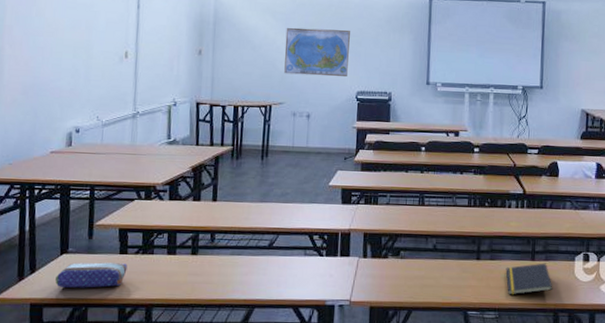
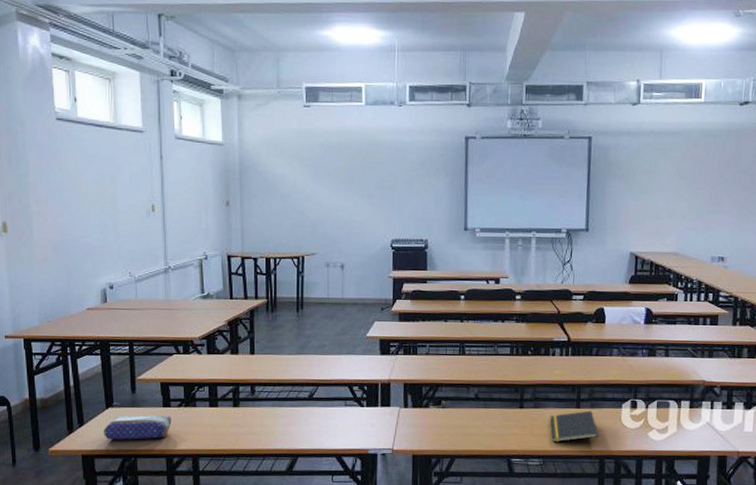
world map: present [284,27,350,77] -> none [314,174,382,225]

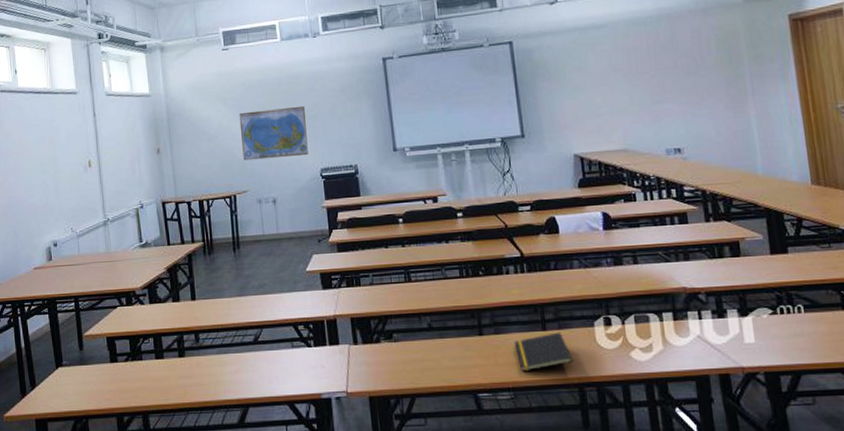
pencil case: present [104,415,171,440] -> none [55,372,120,401]
world map: none [314,174,382,225] -> present [239,105,308,161]

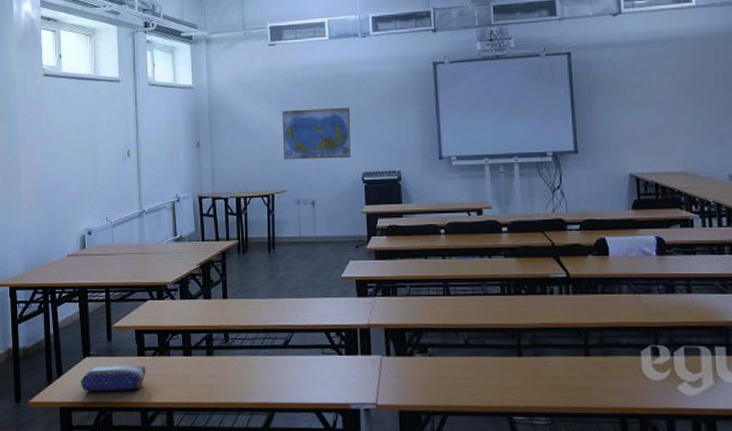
pencil case: none [55,372,120,401] -> present [81,365,146,392]
notepad: present [514,332,573,372] -> none [554,358,616,398]

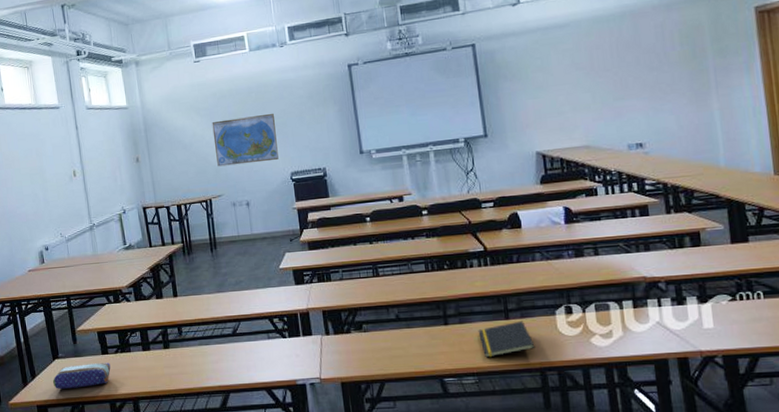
notepad: none [554,358,616,398] -> present [478,320,535,358]

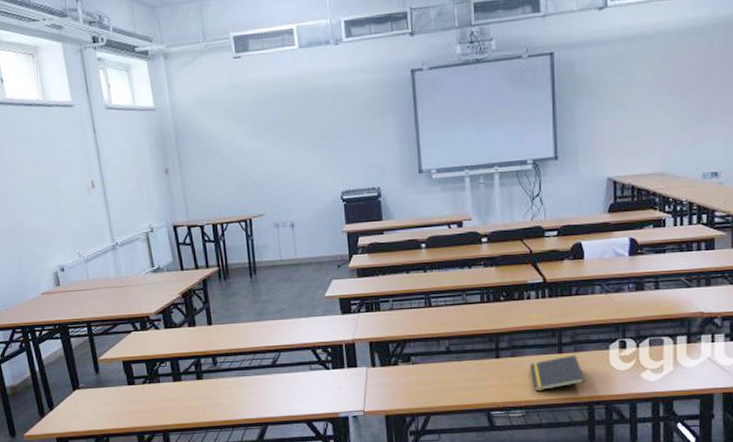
pencil case: present [53,362,111,389] -> none [73,394,138,421]
world map: present [212,113,279,167] -> none [253,122,328,182]

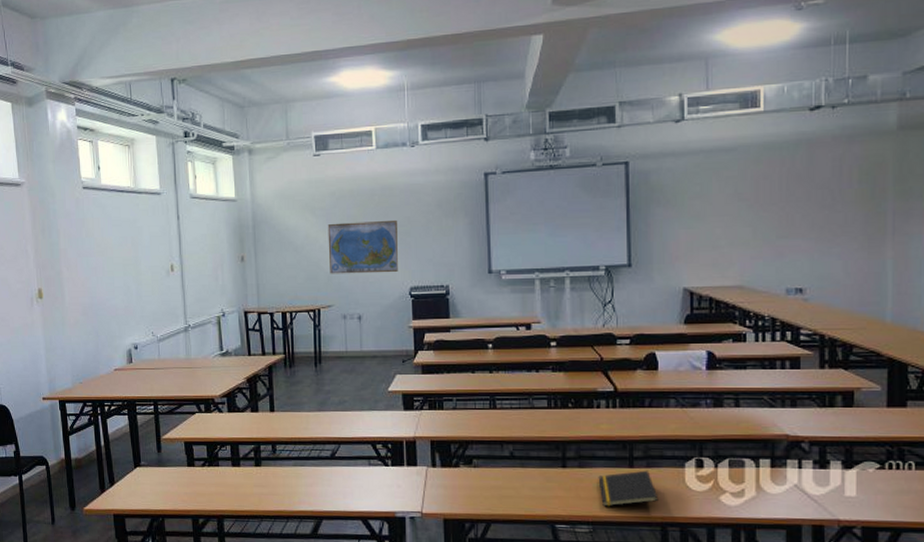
world map: none [253,122,328,182] -> present [327,219,398,274]

